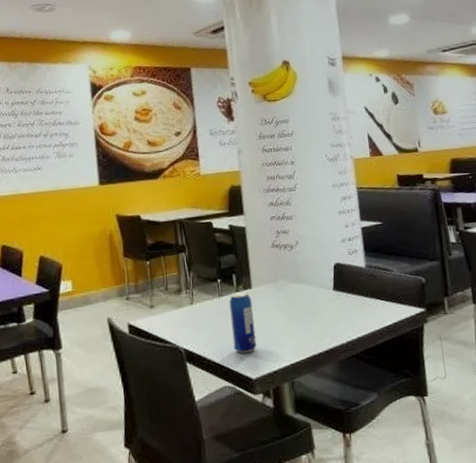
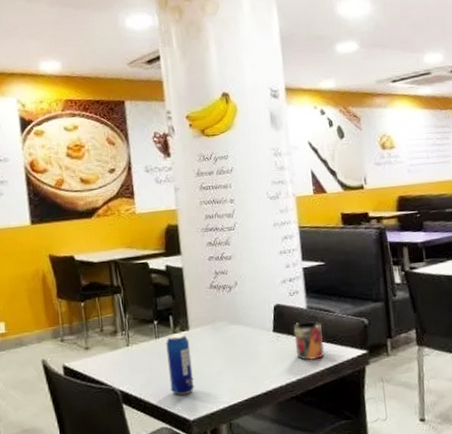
mug: none [353,280,384,319] -> present [294,321,325,361]

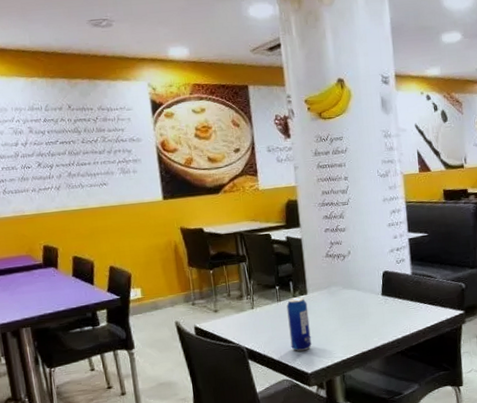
mug: present [294,321,325,361] -> none [400,286,427,321]

